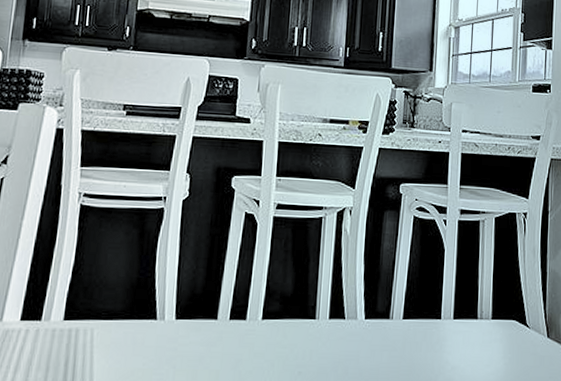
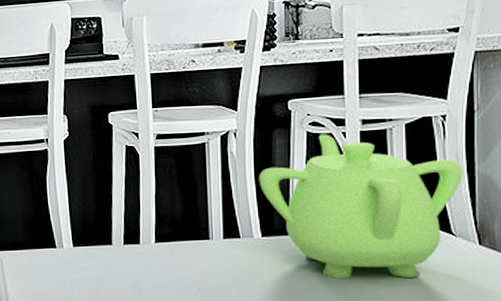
teapot: none [367,219,538,367] -> present [258,134,463,278]

